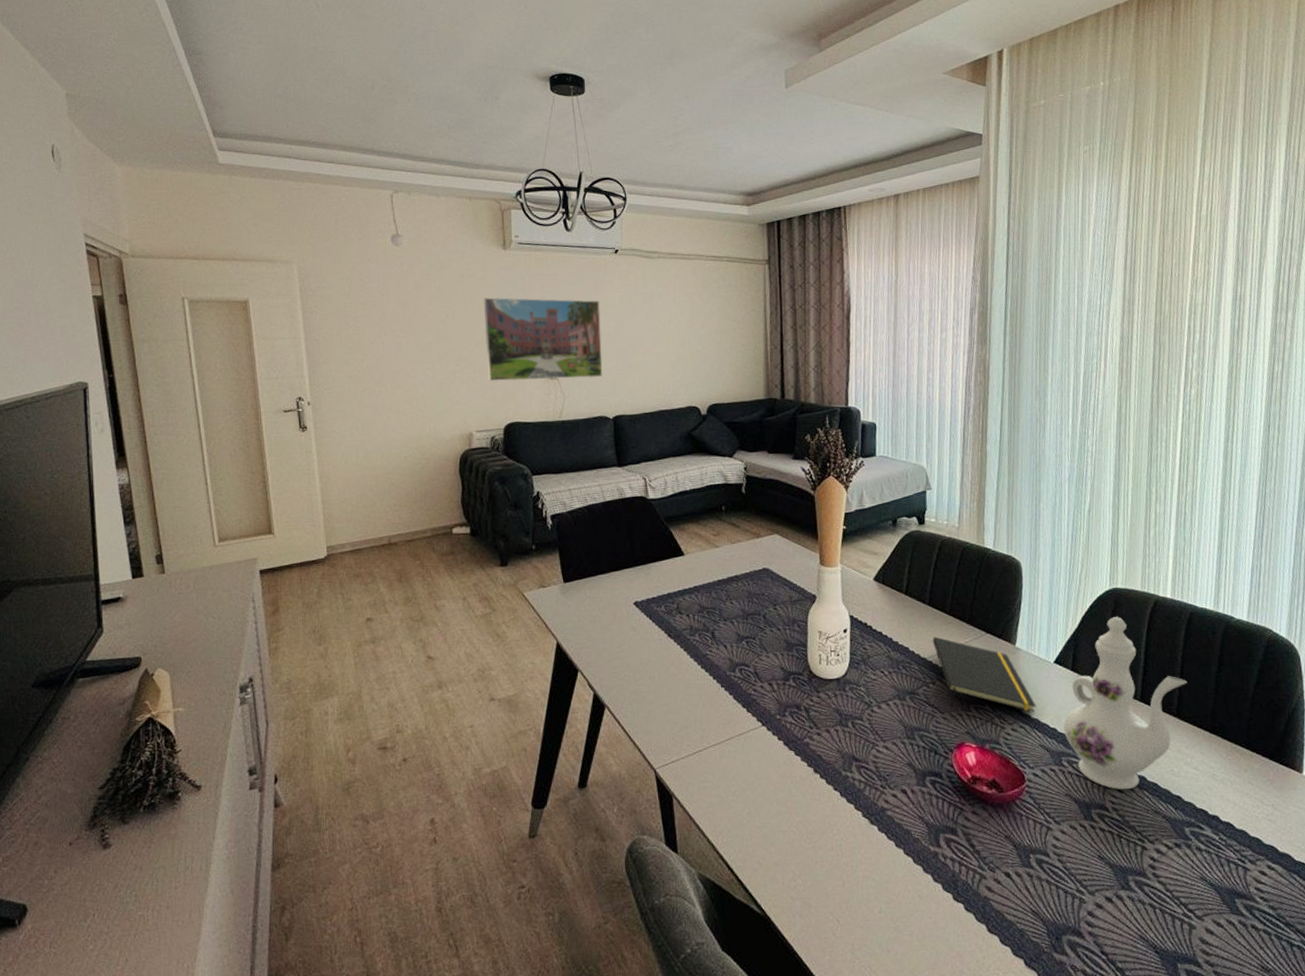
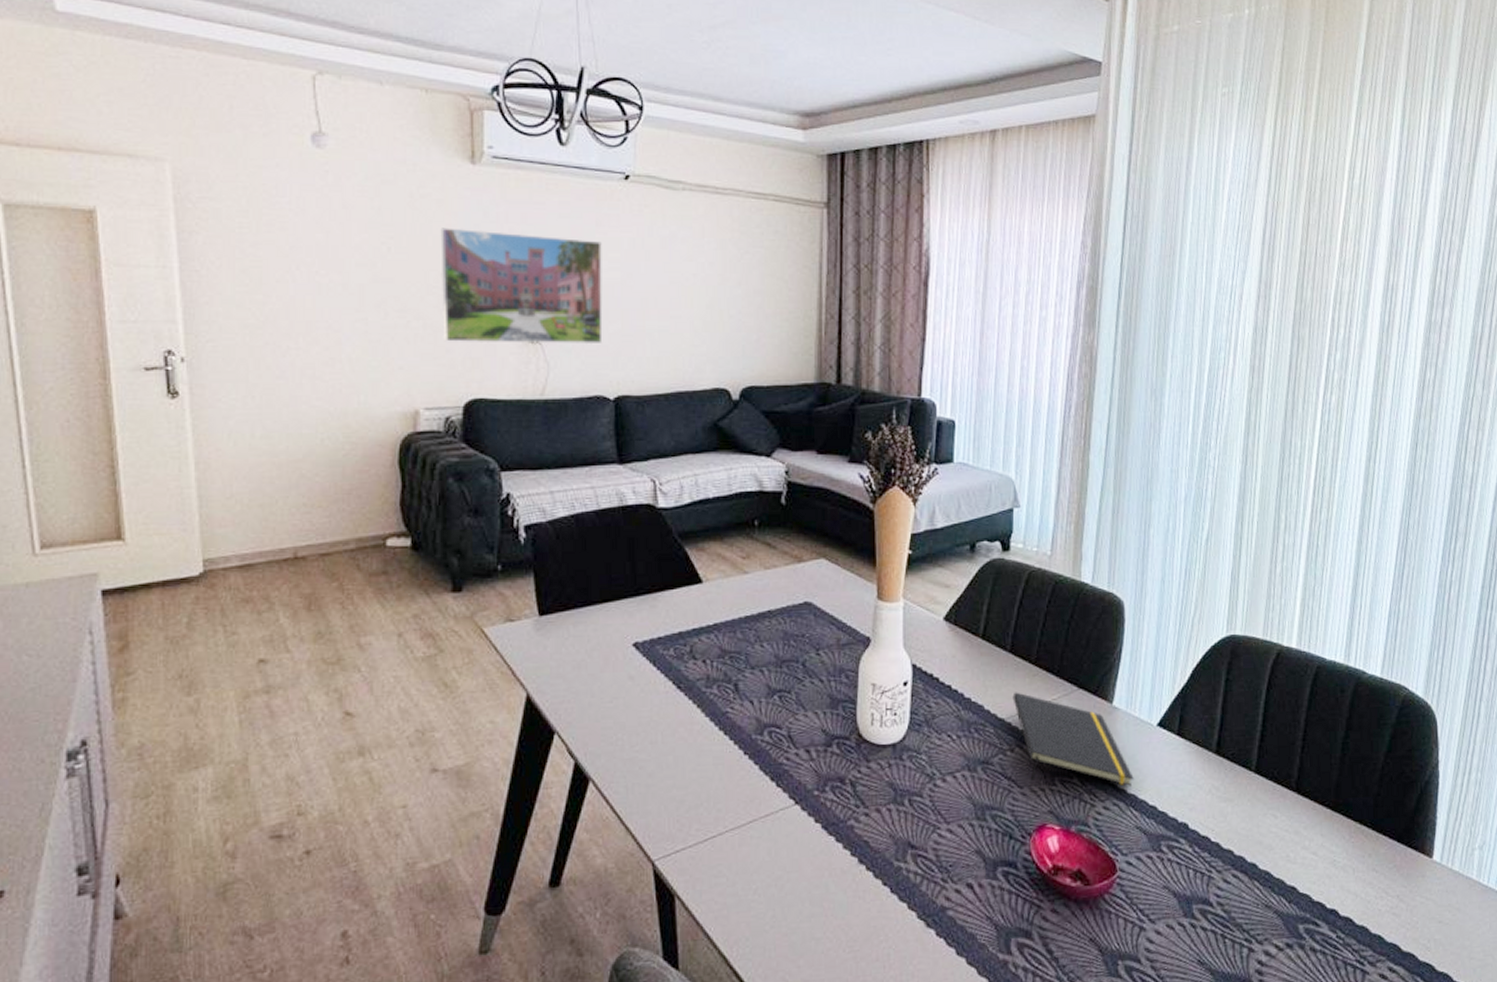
ewer: present [1063,617,1188,790] -> none [1164,670,1310,881]

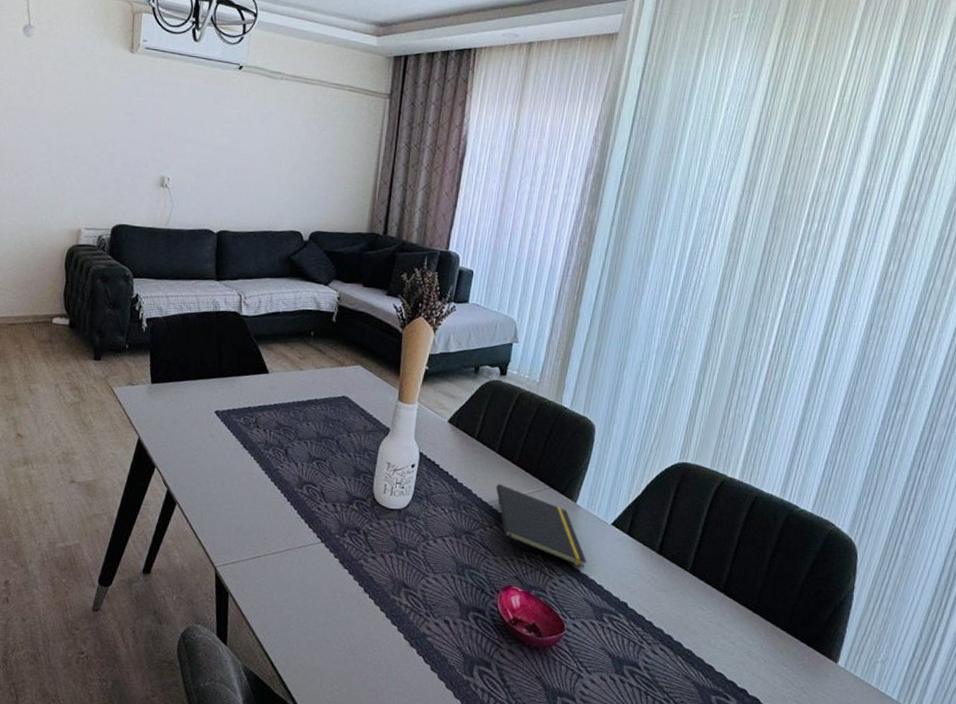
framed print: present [440,227,603,345] -> none [101,98,218,191]

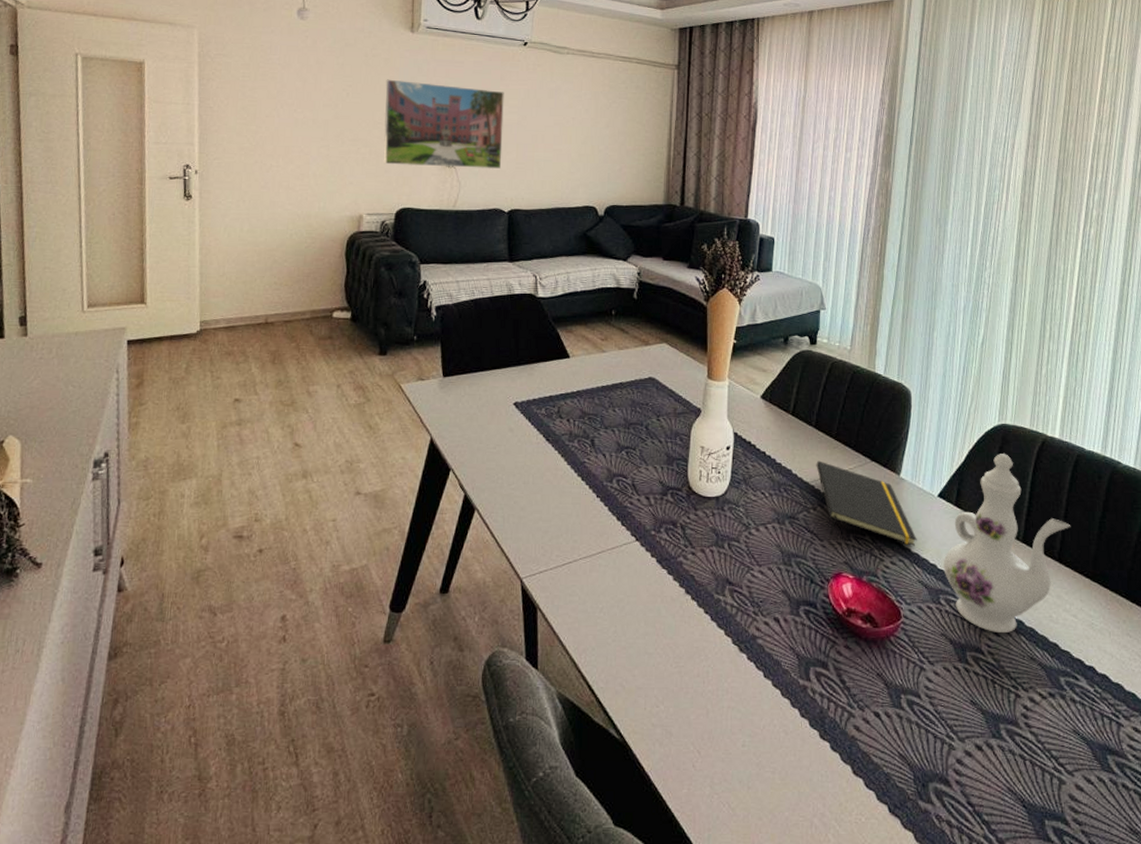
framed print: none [101,98,218,191] -> present [383,79,504,170]
ewer: none [609,490,740,653] -> present [943,454,1071,634]

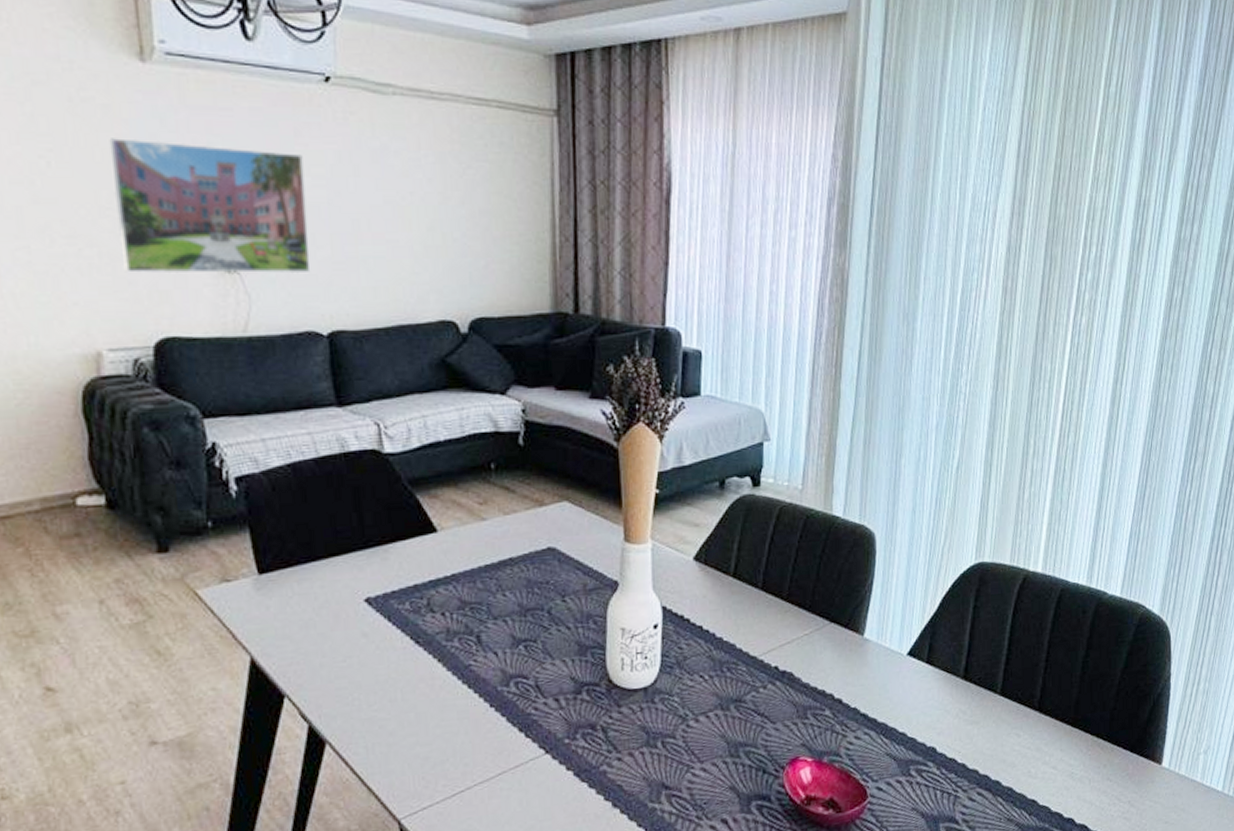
notepad: present [816,460,917,546] -> none [764,629,884,716]
ewer: present [943,454,1071,634] -> none [914,597,1053,798]

